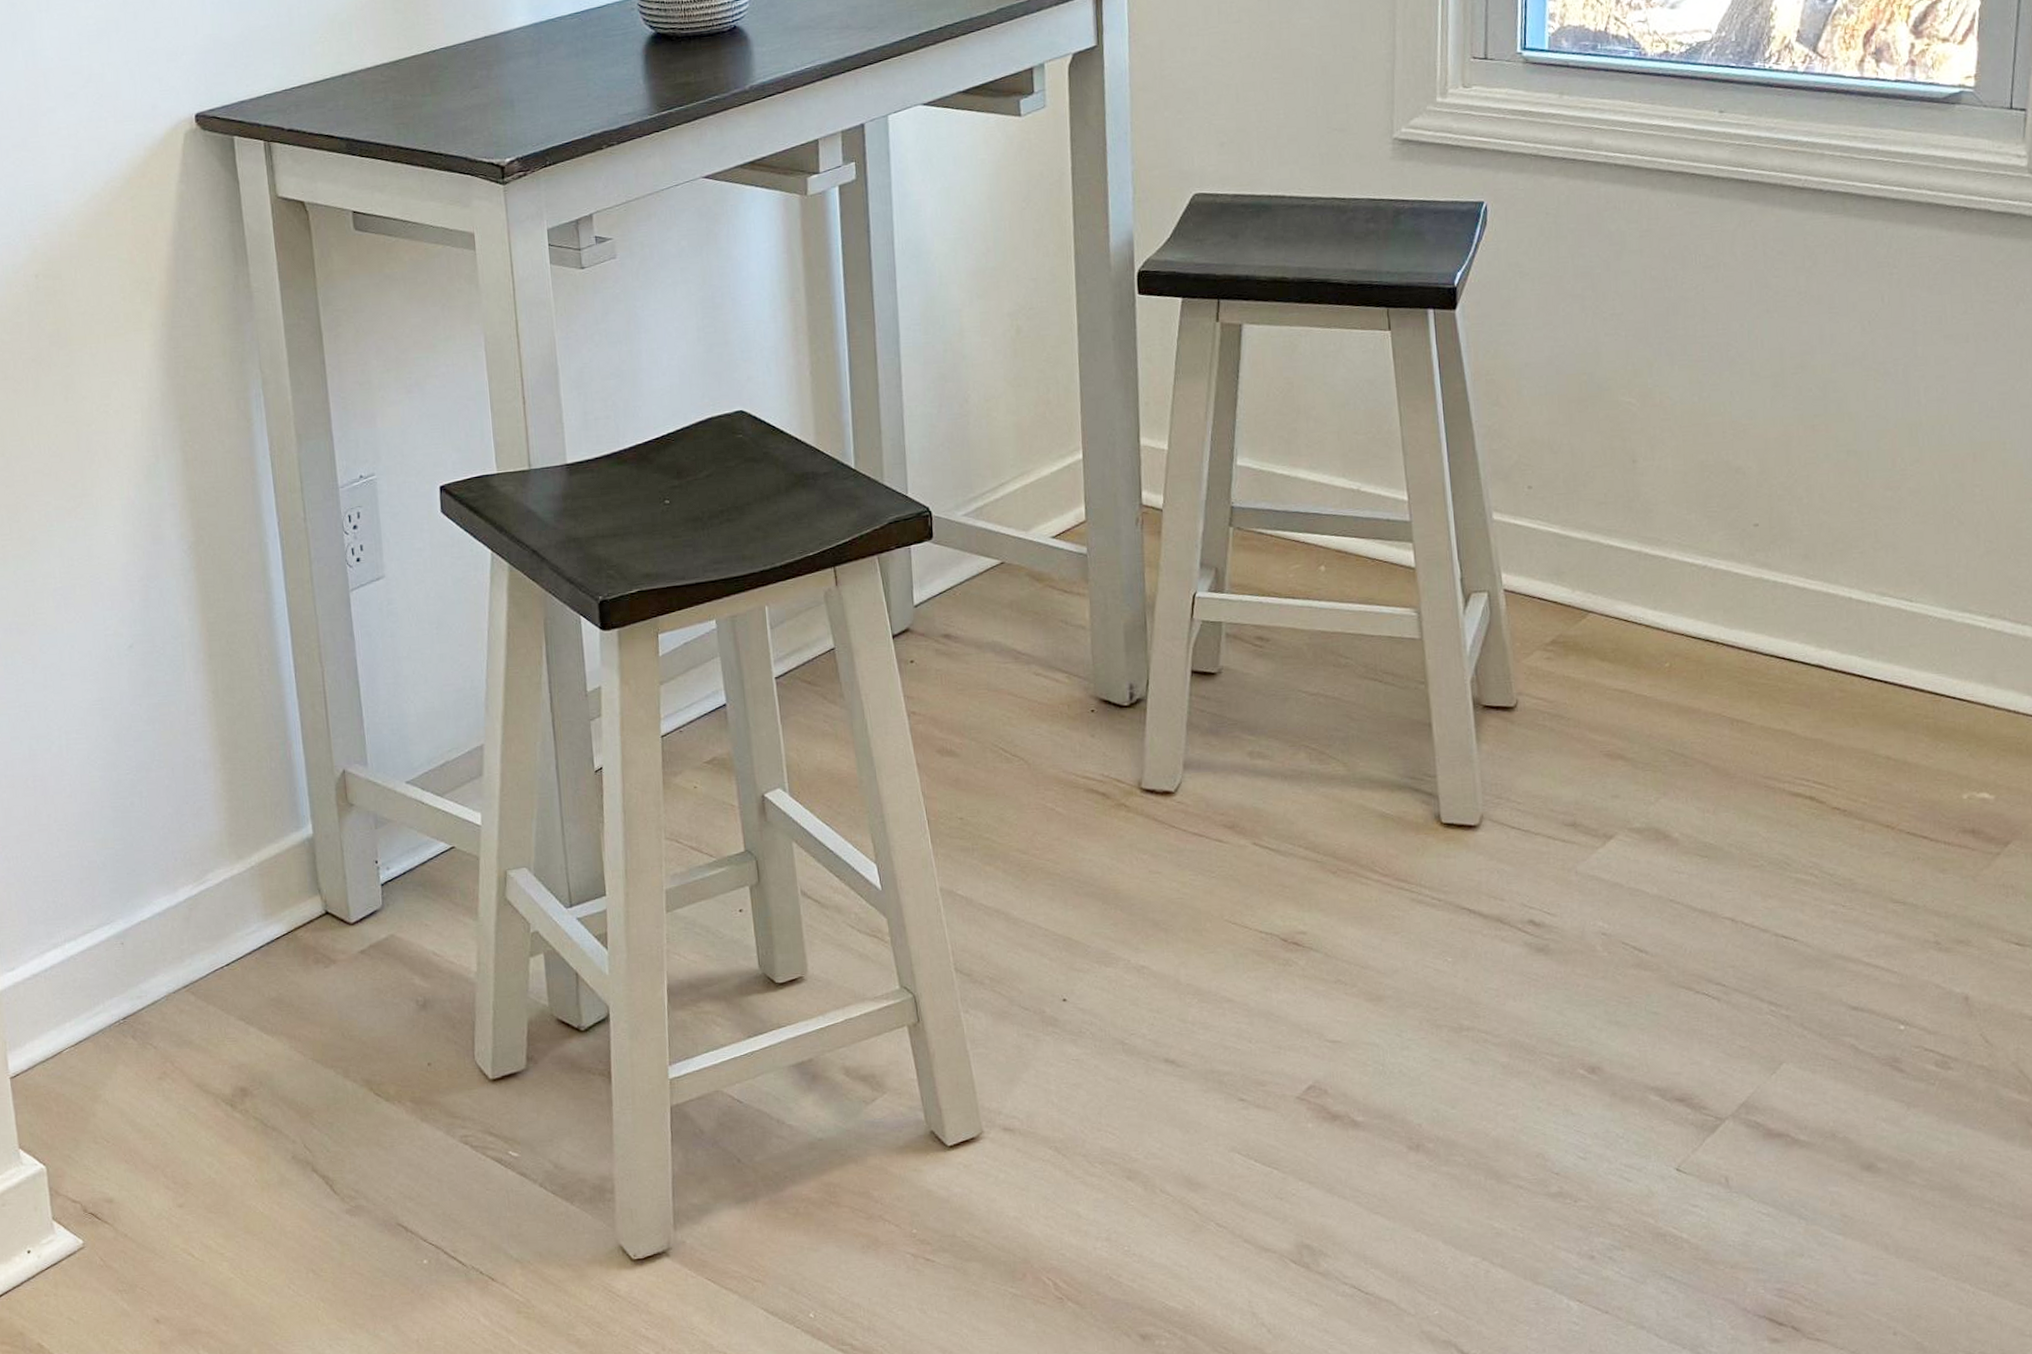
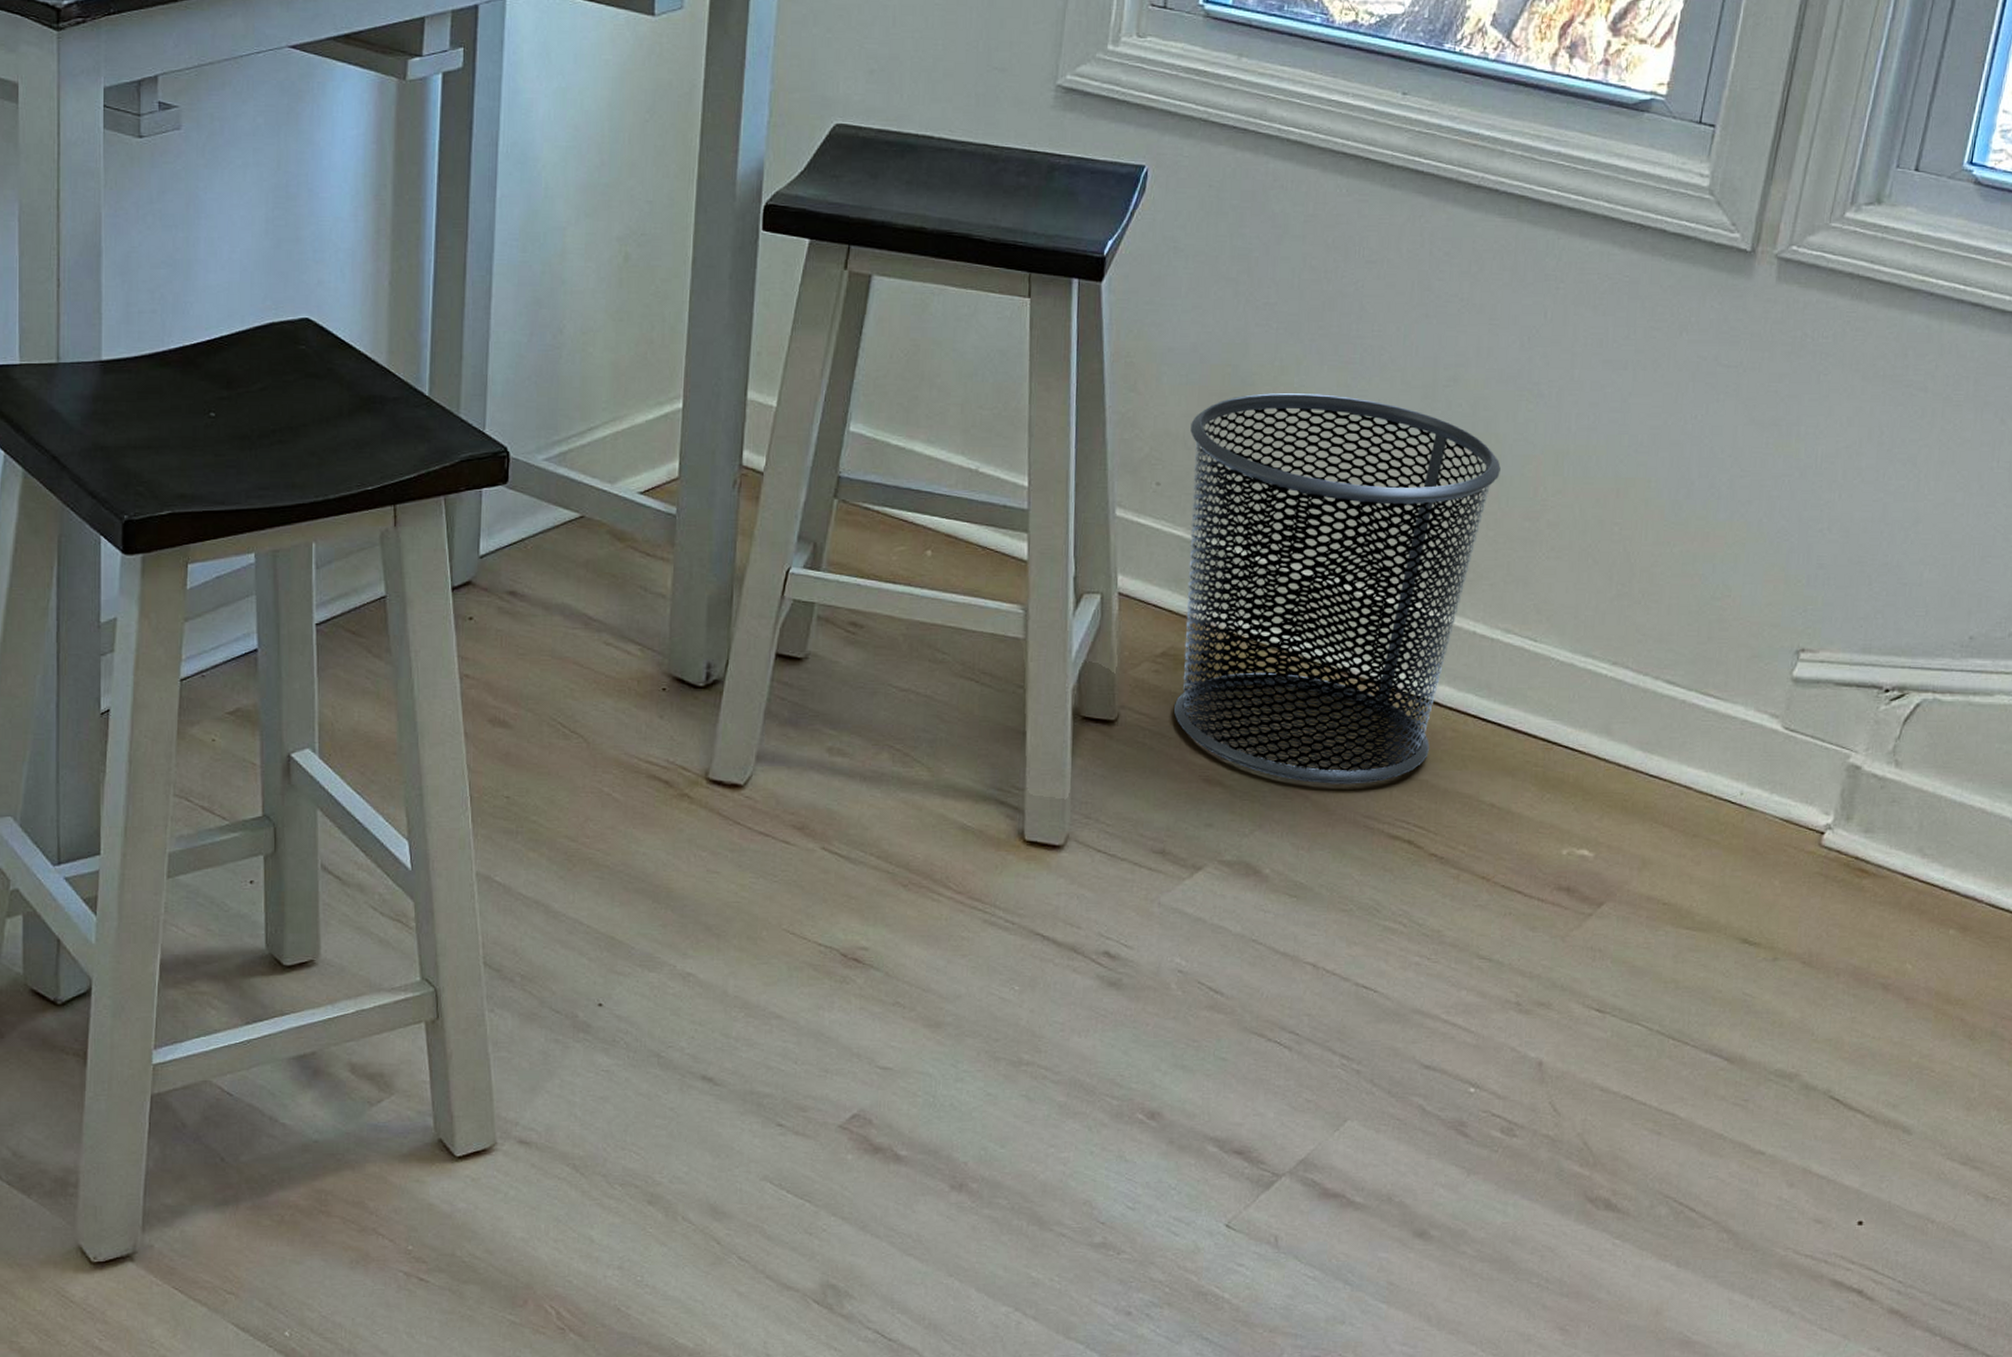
waste bin: none [1554,391,1857,750] -> present [1174,392,1501,784]

